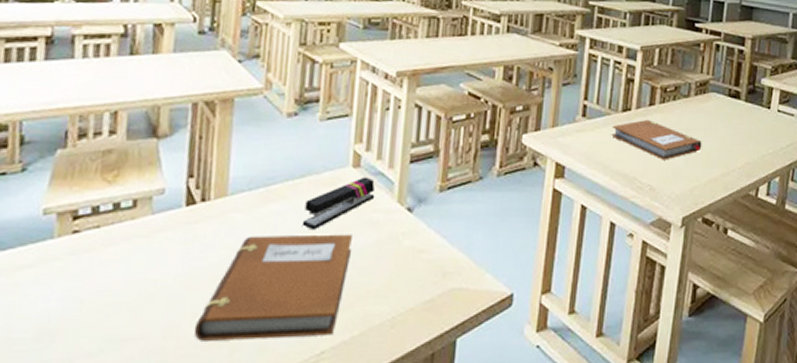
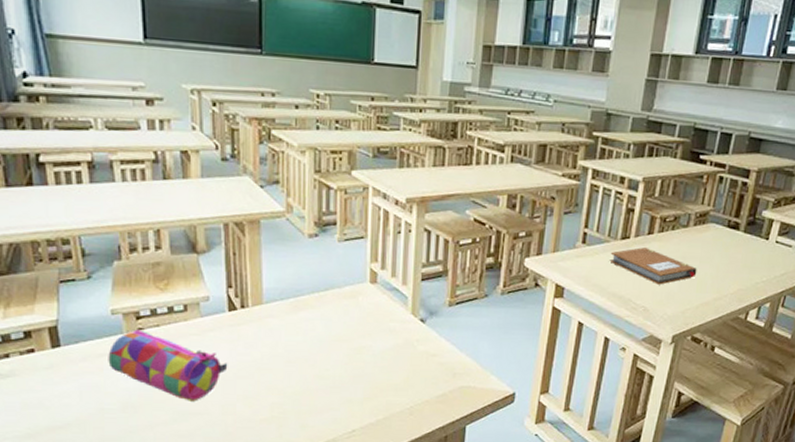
pencil case: none [28,232,178,323] -> present [108,329,228,401]
notebook: present [194,234,352,341] -> none [247,337,374,419]
stapler: present [302,177,375,229] -> none [329,291,391,334]

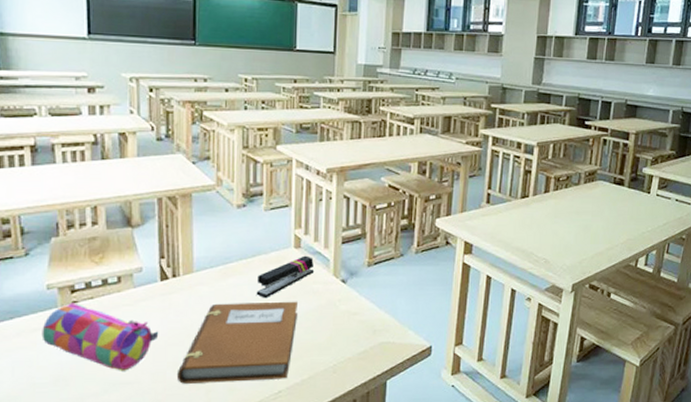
notebook: none [247,337,374,419] -> present [176,301,298,384]
stapler: none [329,291,391,334] -> present [256,255,315,297]
notebook: present [609,247,697,285] -> none [512,205,590,238]

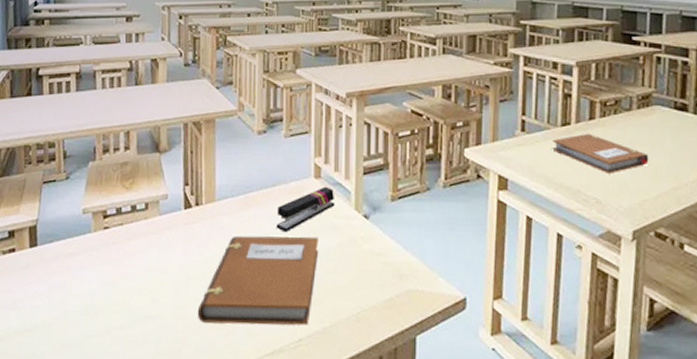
pencil case: present [42,303,159,371] -> none [76,228,182,304]
notebook: none [512,205,590,238] -> present [552,134,649,174]

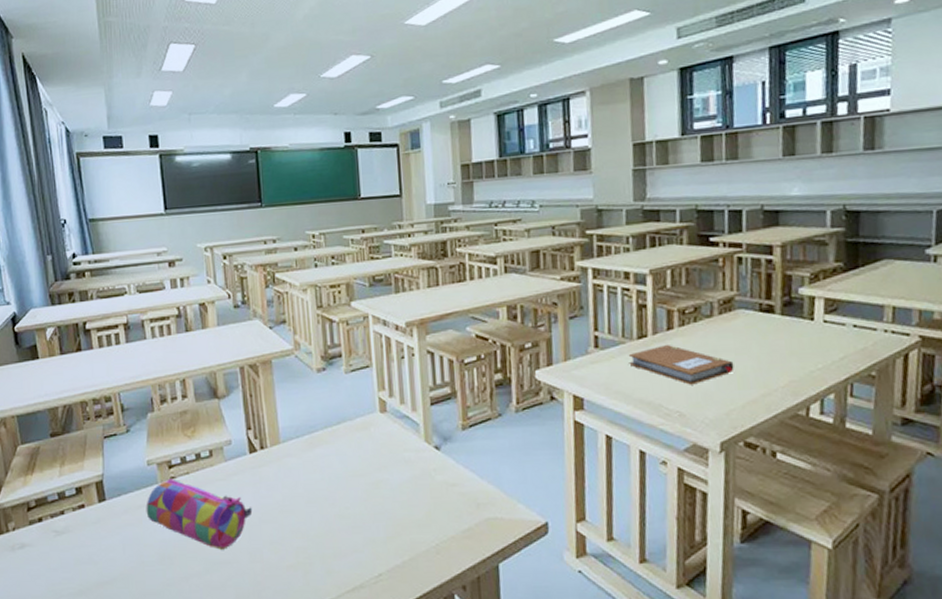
pencil case: none [76,228,182,304] -> present [146,478,253,550]
notebook: present [197,235,319,325] -> none [273,471,392,564]
stapler: present [276,186,335,231] -> none [344,420,404,469]

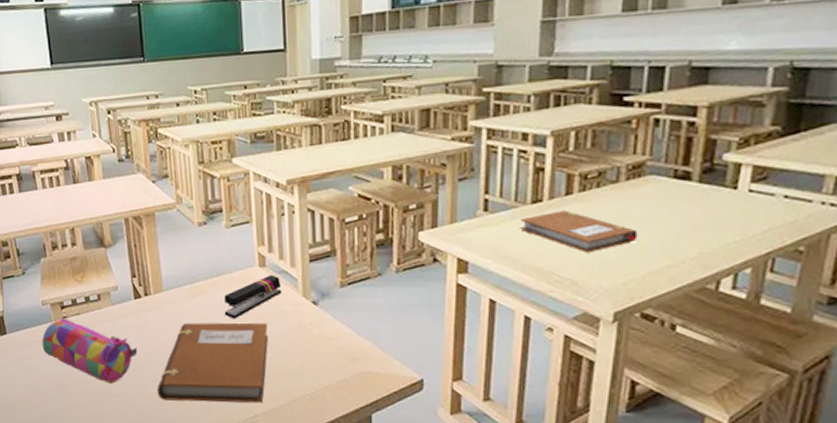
notebook: none [273,471,392,564] -> present [157,322,269,403]
stapler: none [344,420,404,469] -> present [224,275,282,318]

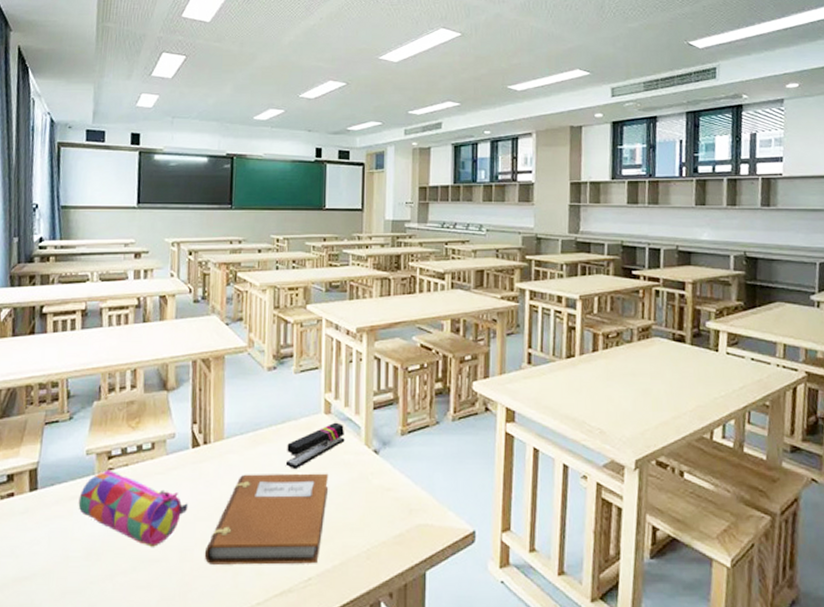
notebook: present [520,211,638,253] -> none [557,366,650,404]

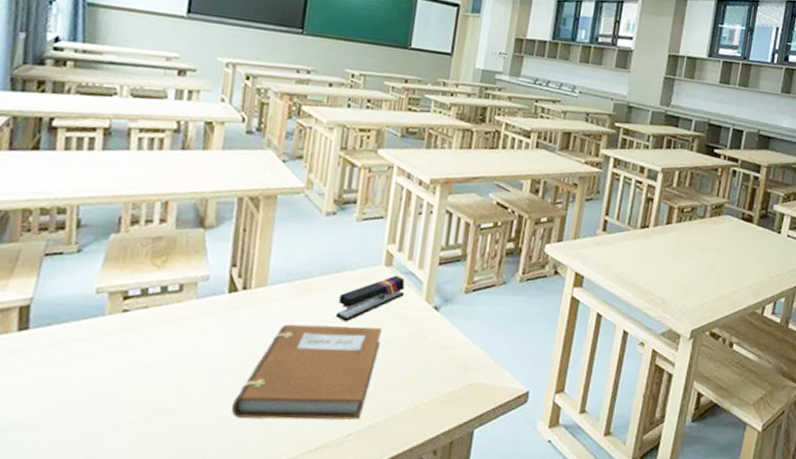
pencil case: present [78,470,189,547] -> none [80,311,218,398]

